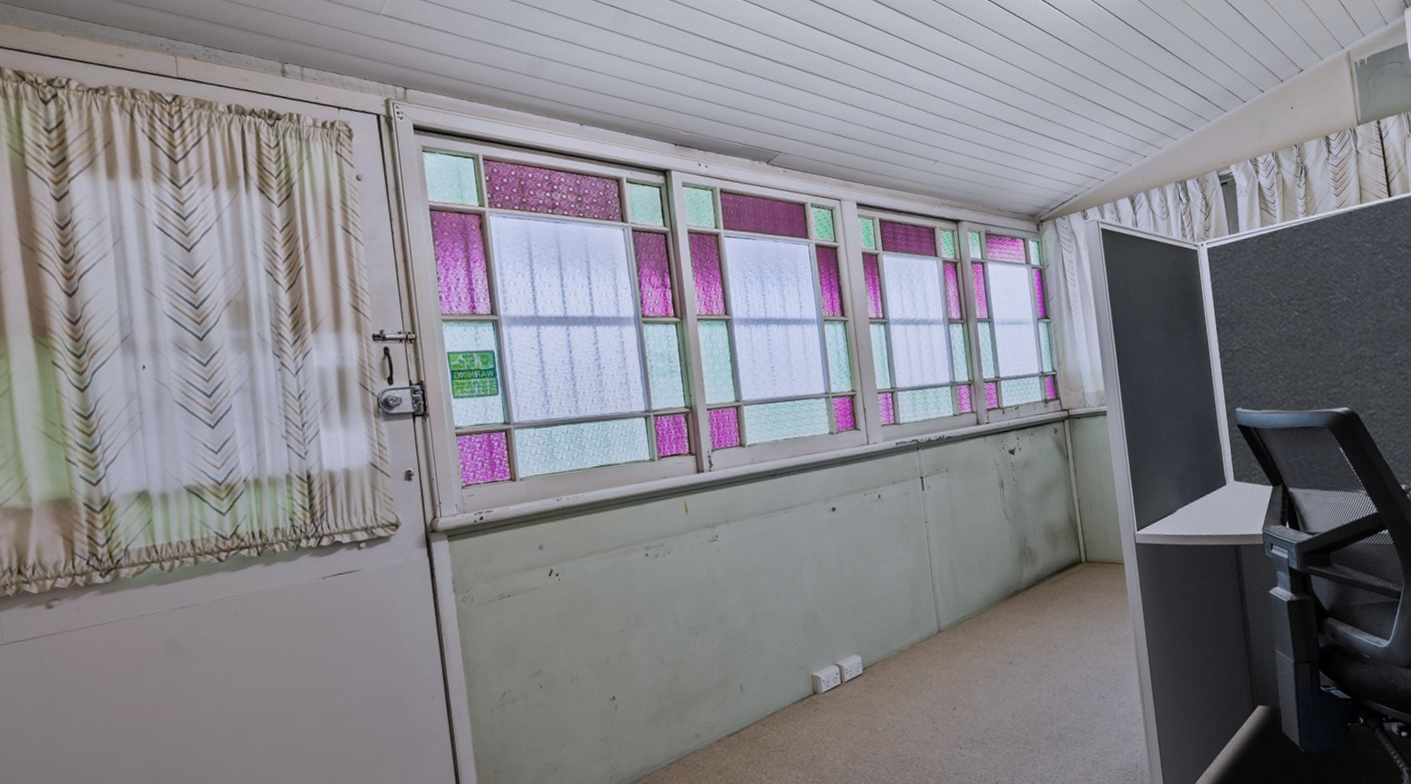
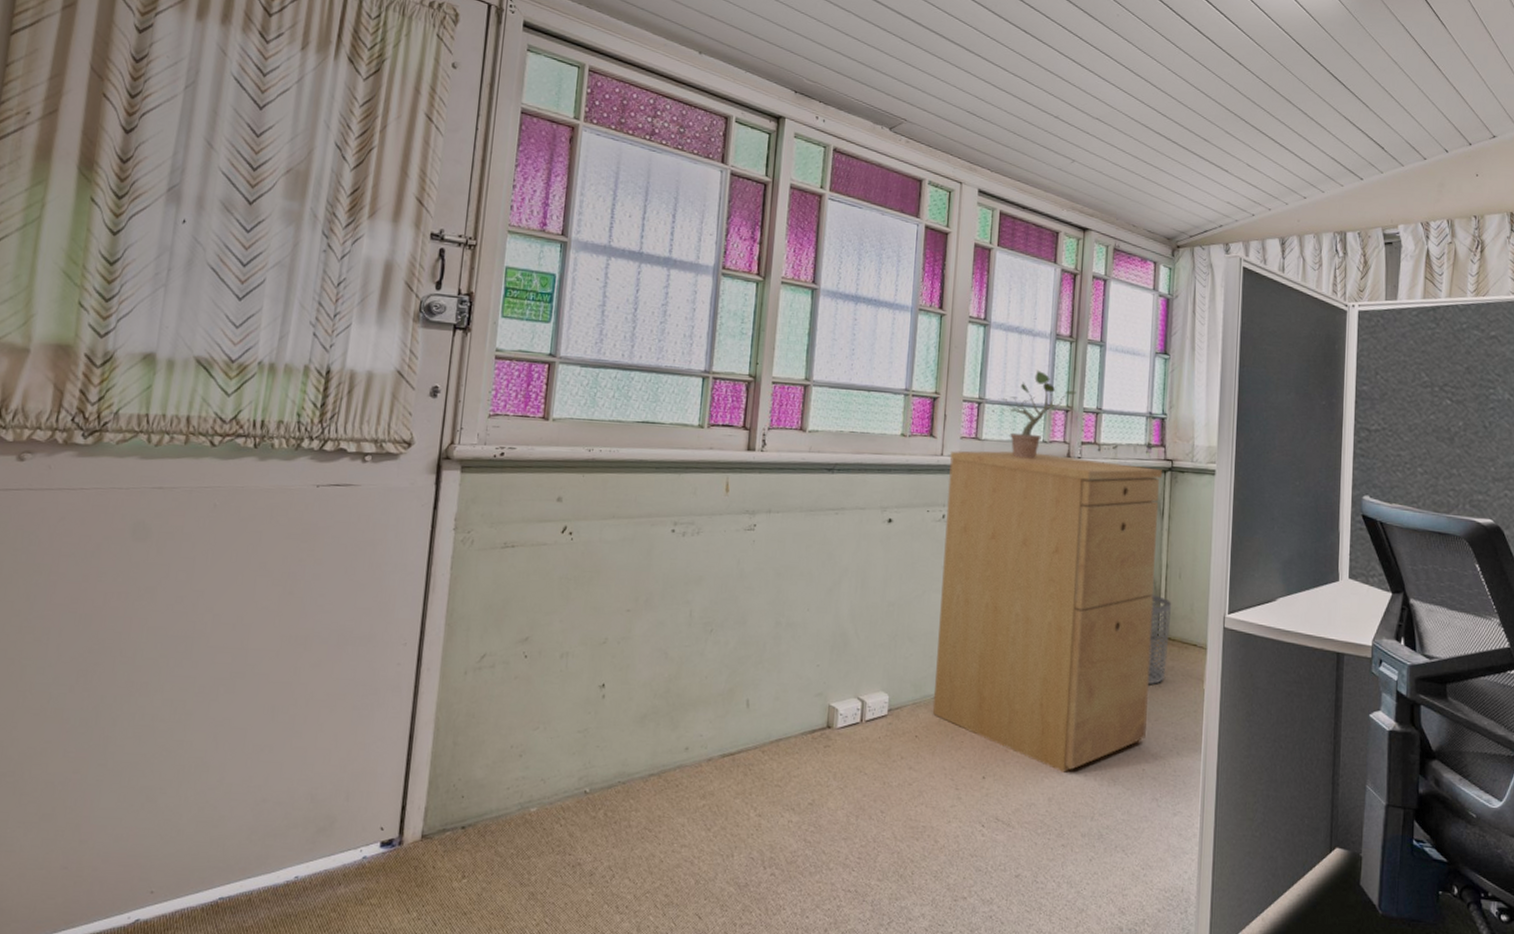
filing cabinet: none [874,419,1085,691] -> present [932,450,1162,773]
potted plant: none [904,353,975,434] -> present [992,369,1077,459]
waste bin: none [1068,527,1092,603] -> present [1147,594,1172,684]

